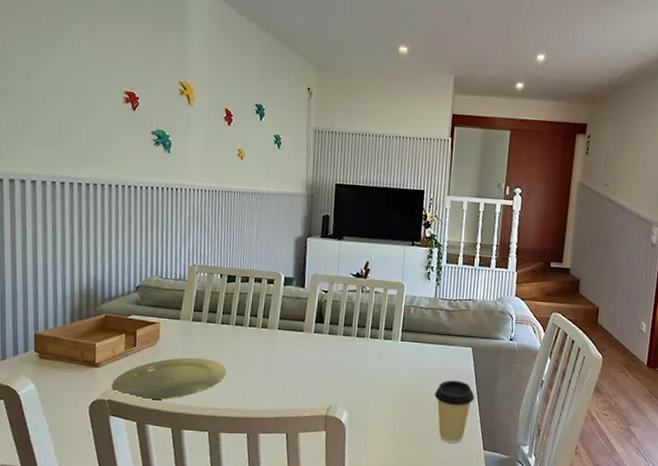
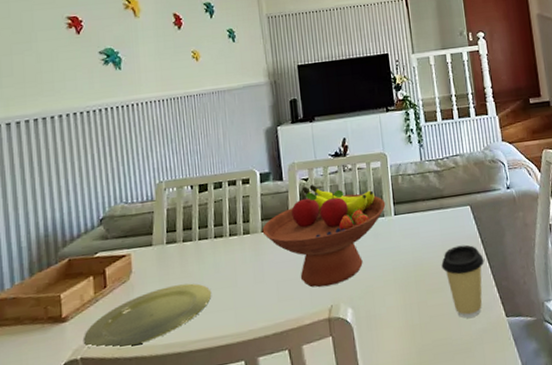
fruit bowl: none [279,297,395,389] -> present [262,184,386,288]

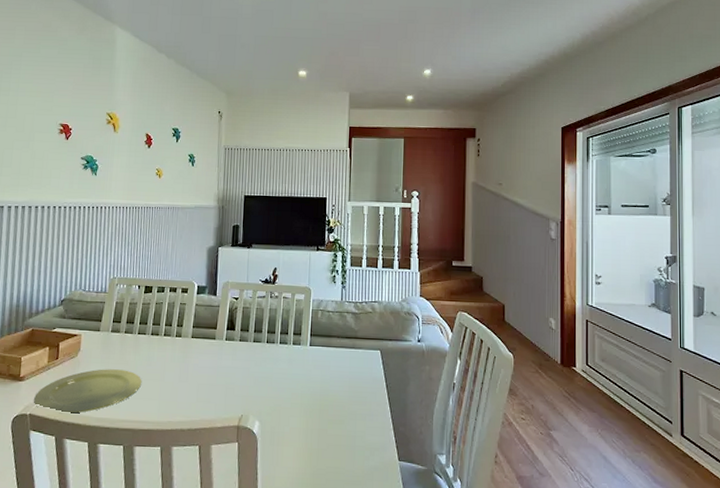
fruit bowl: present [262,184,386,288] -> none [192,303,304,398]
coffee cup: present [441,244,484,318] -> none [345,385,386,454]

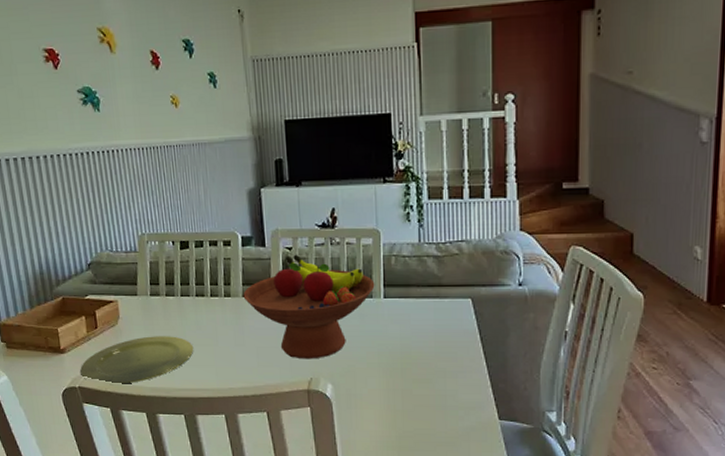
fruit bowl: none [192,303,304,398] -> present [243,254,375,359]

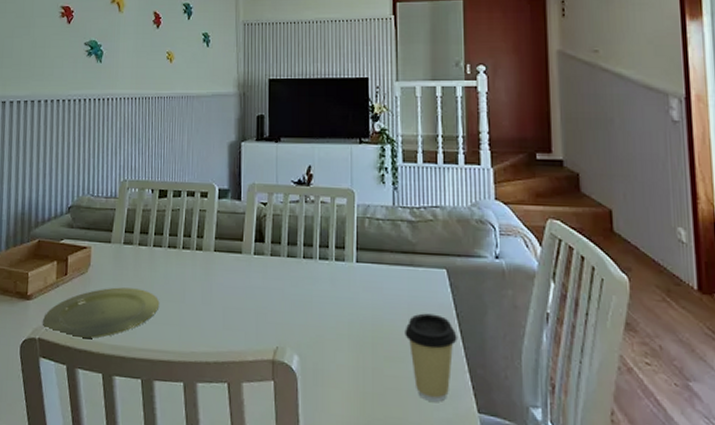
fruit bowl: present [243,254,375,359] -> none [215,210,348,326]
coffee cup: none [432,339,481,413] -> present [405,313,457,402]

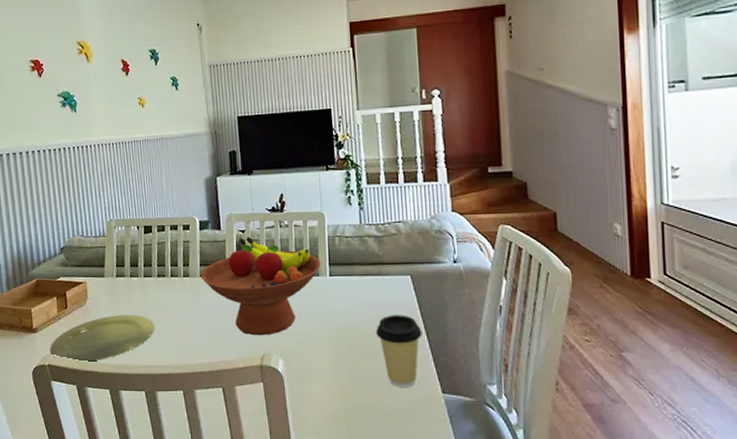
fruit bowl: none [215,210,348,326] -> present [200,236,321,336]

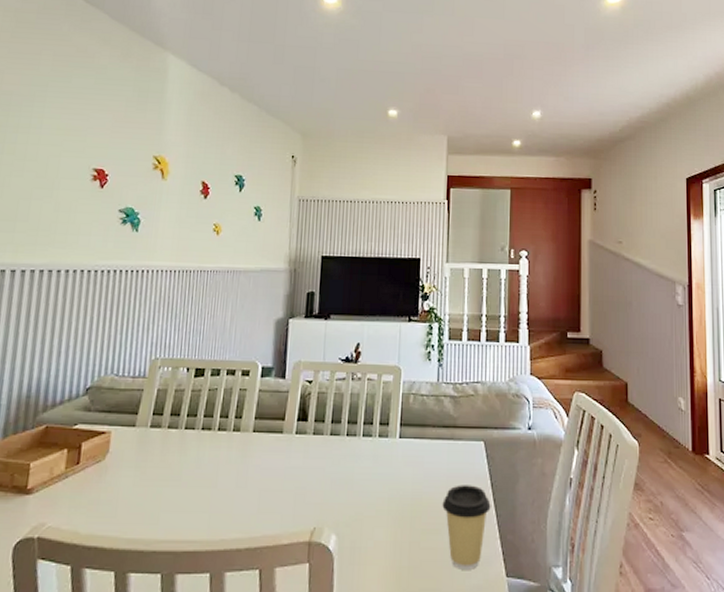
plate: present [49,315,155,363] -> none [43,475,189,536]
fruit bowl: present [200,236,321,336] -> none [253,388,392,505]

